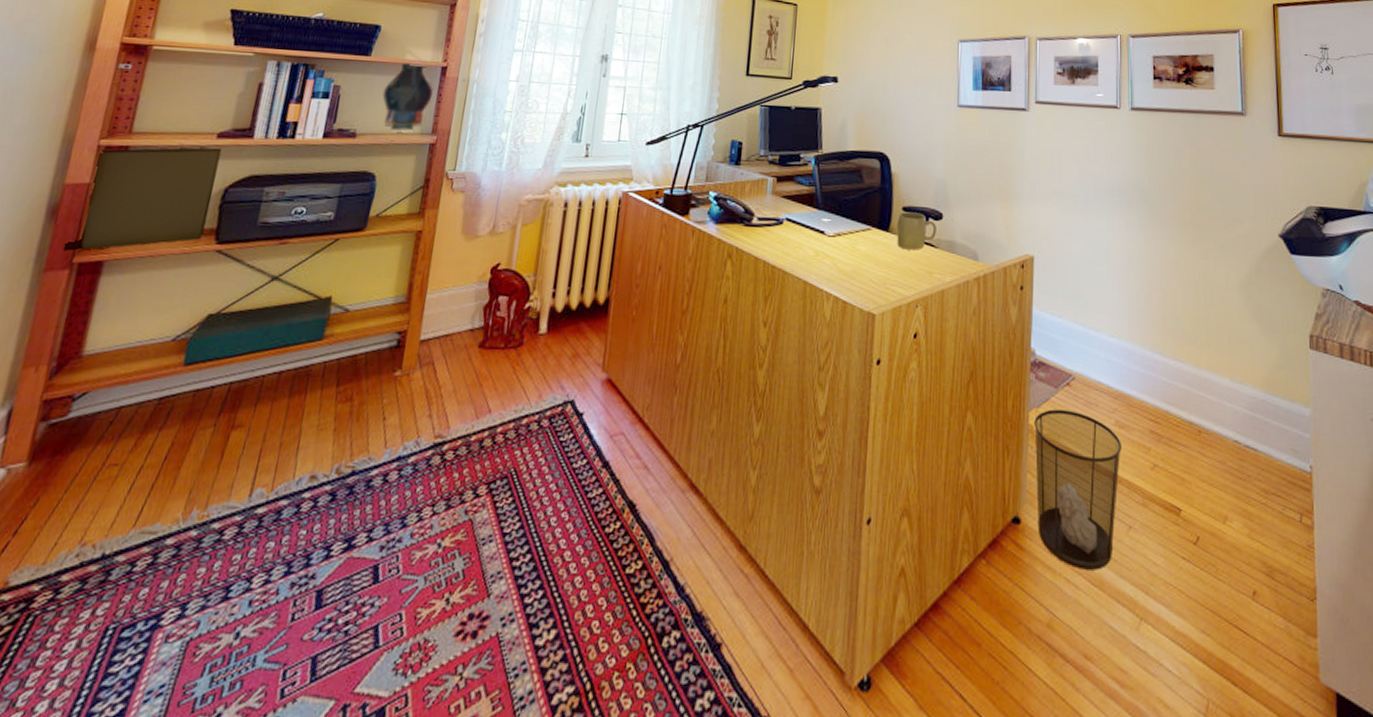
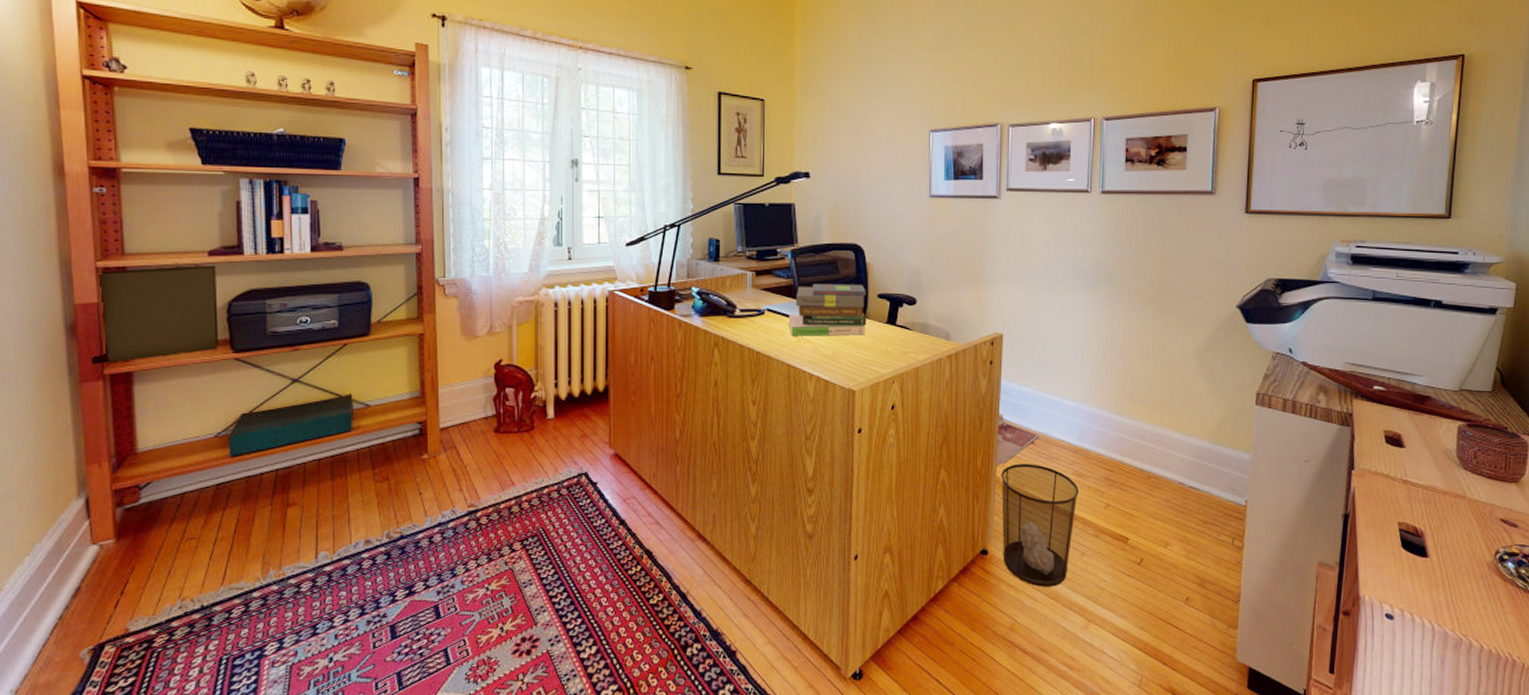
vase: present [382,61,433,131] -> none [360,174,410,242]
books: none [807,192,891,252] -> present [788,283,867,336]
mug: present [896,212,936,250] -> none [872,299,911,333]

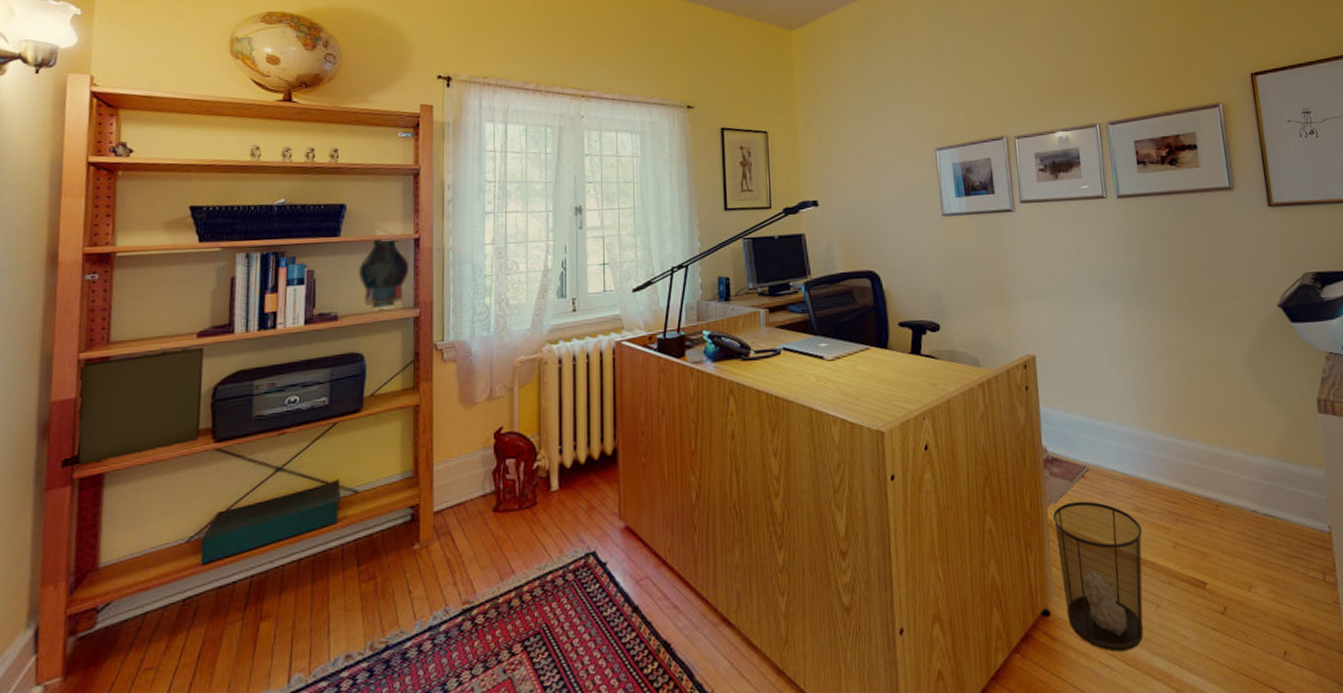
vase: none [360,174,410,242] -> present [358,238,409,308]
books: present [788,283,867,336] -> none [806,313,890,376]

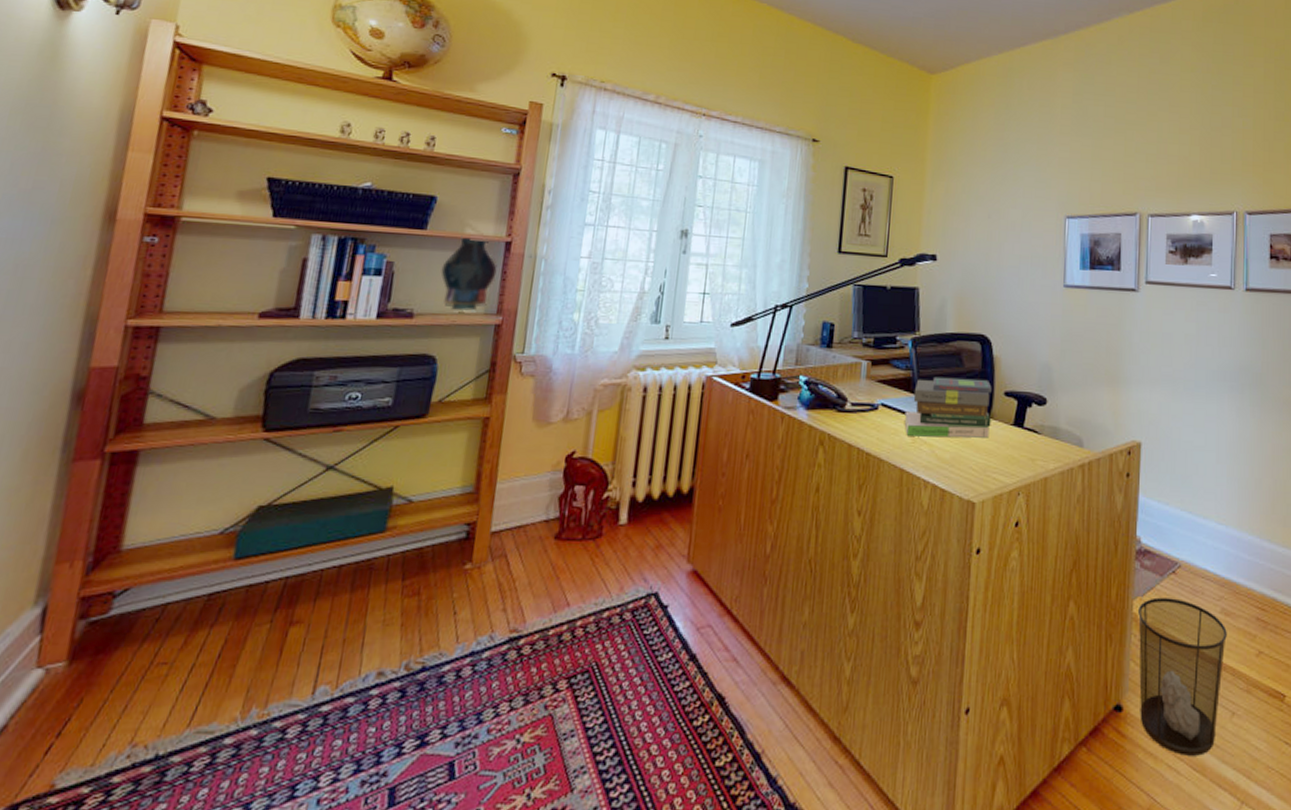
binder: present [61,347,204,468] -> none [92,328,265,440]
books: none [806,313,890,376] -> present [904,376,992,438]

